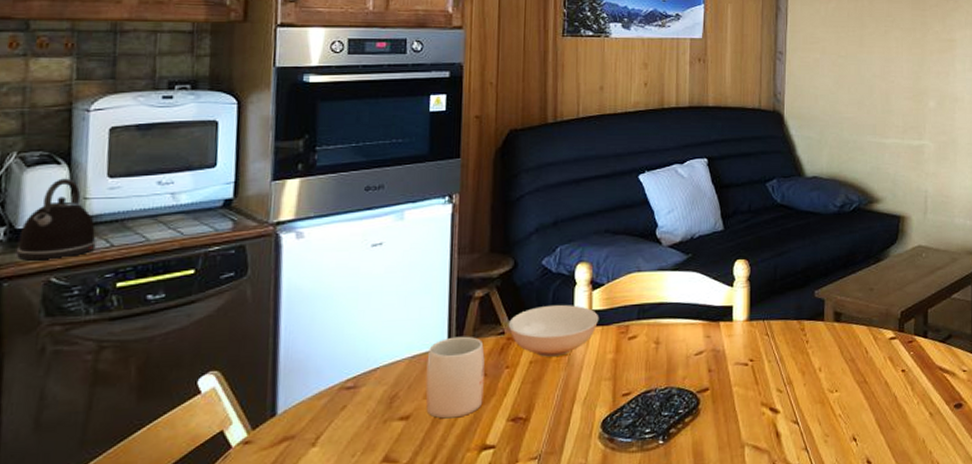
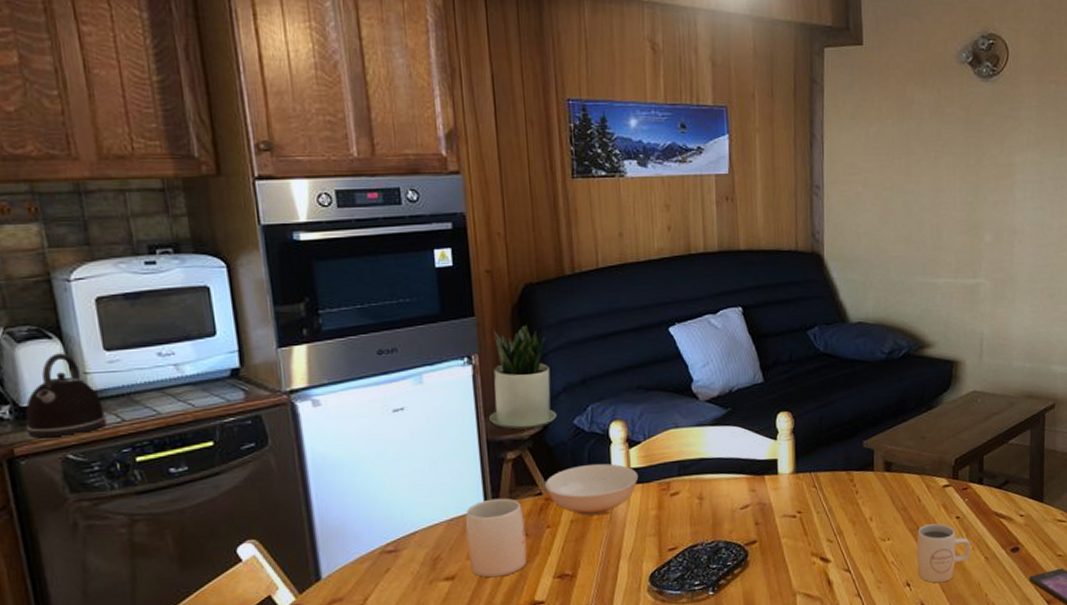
planter: none [462,168,527,268] -> present [489,325,557,430]
mug: none [863,376,915,439] -> present [917,523,970,583]

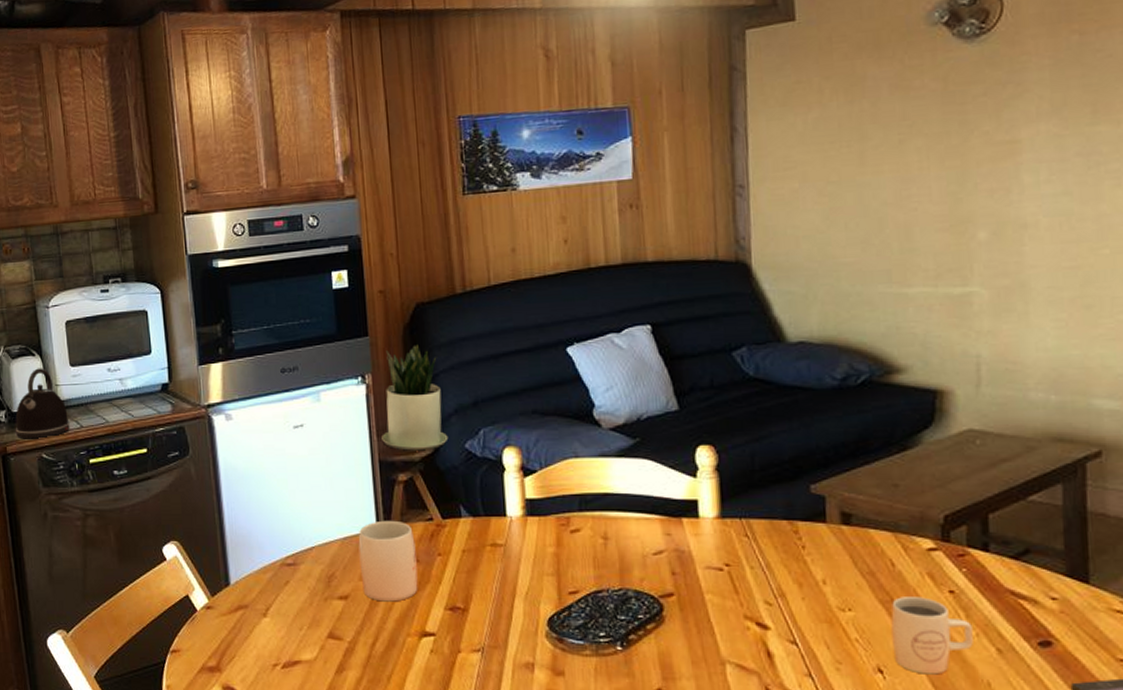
bowl: present [544,463,639,516] -> none [435,491,535,546]

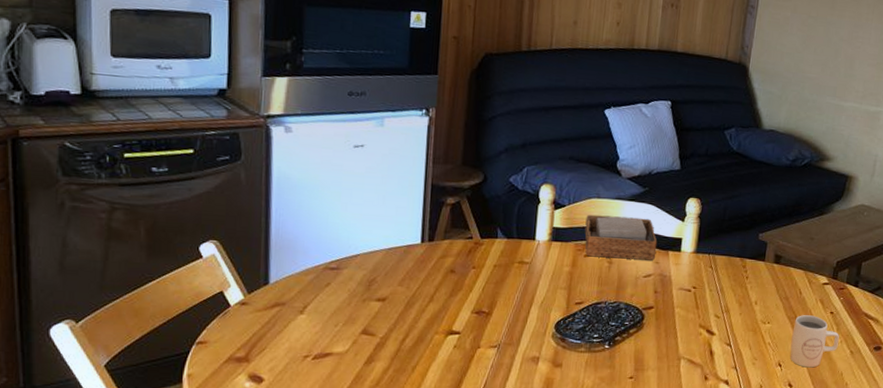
kettle: present [15,368,70,439] -> none [32,52,104,127]
mug: present [358,520,418,602] -> none [400,235,455,305]
planter: present [382,344,449,451] -> none [437,89,497,180]
napkin holder: none [565,478,666,532] -> present [584,214,658,261]

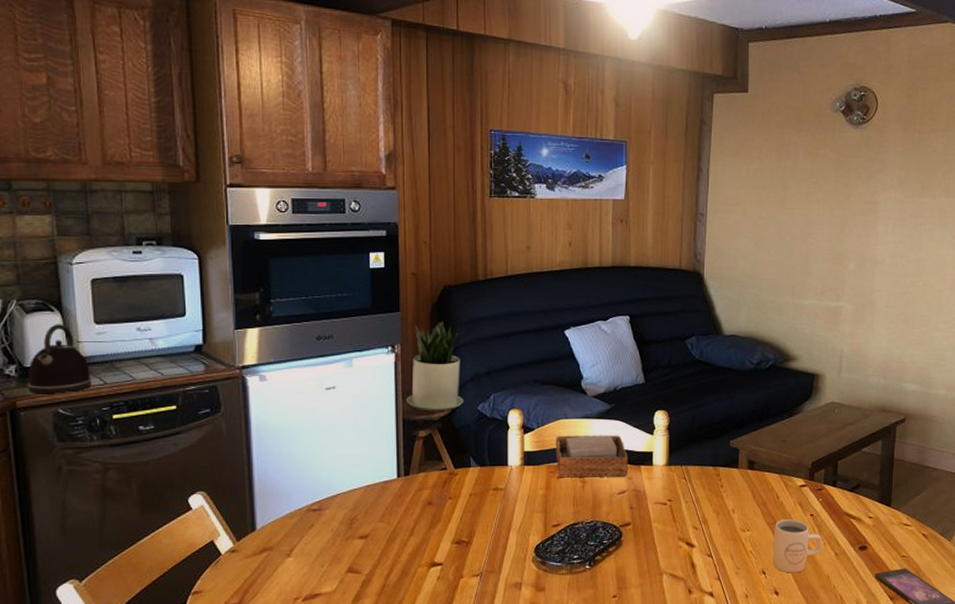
kettle: none [32,52,104,127] -> present [27,324,92,394]
planter: none [437,89,497,180] -> present [406,321,464,411]

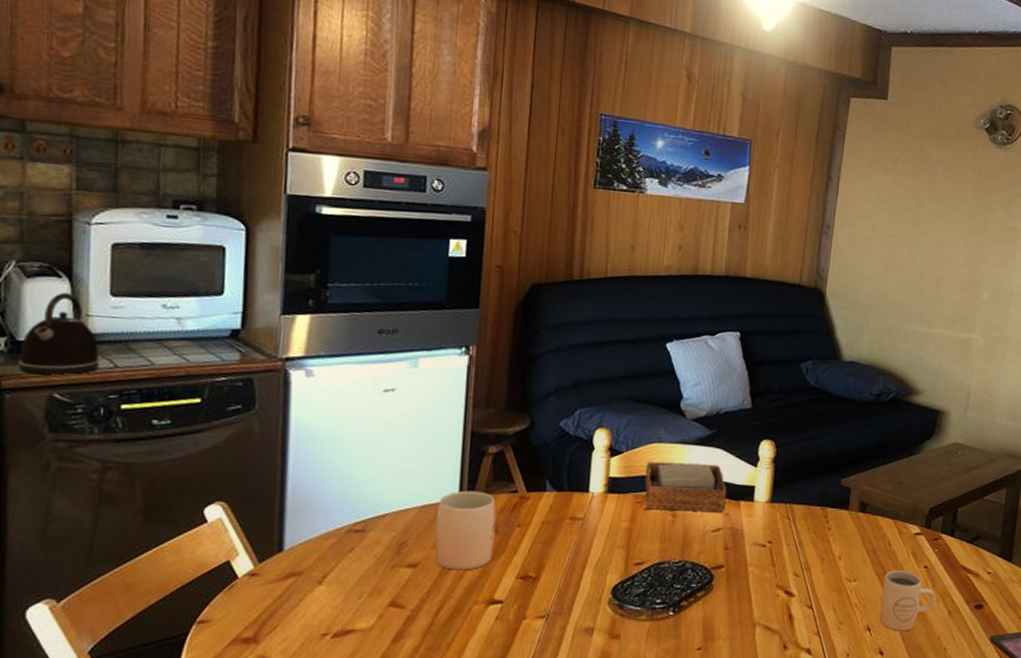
mug: none [380,470,431,539] -> present [434,490,497,571]
planter: present [406,321,464,411] -> none [477,323,545,426]

